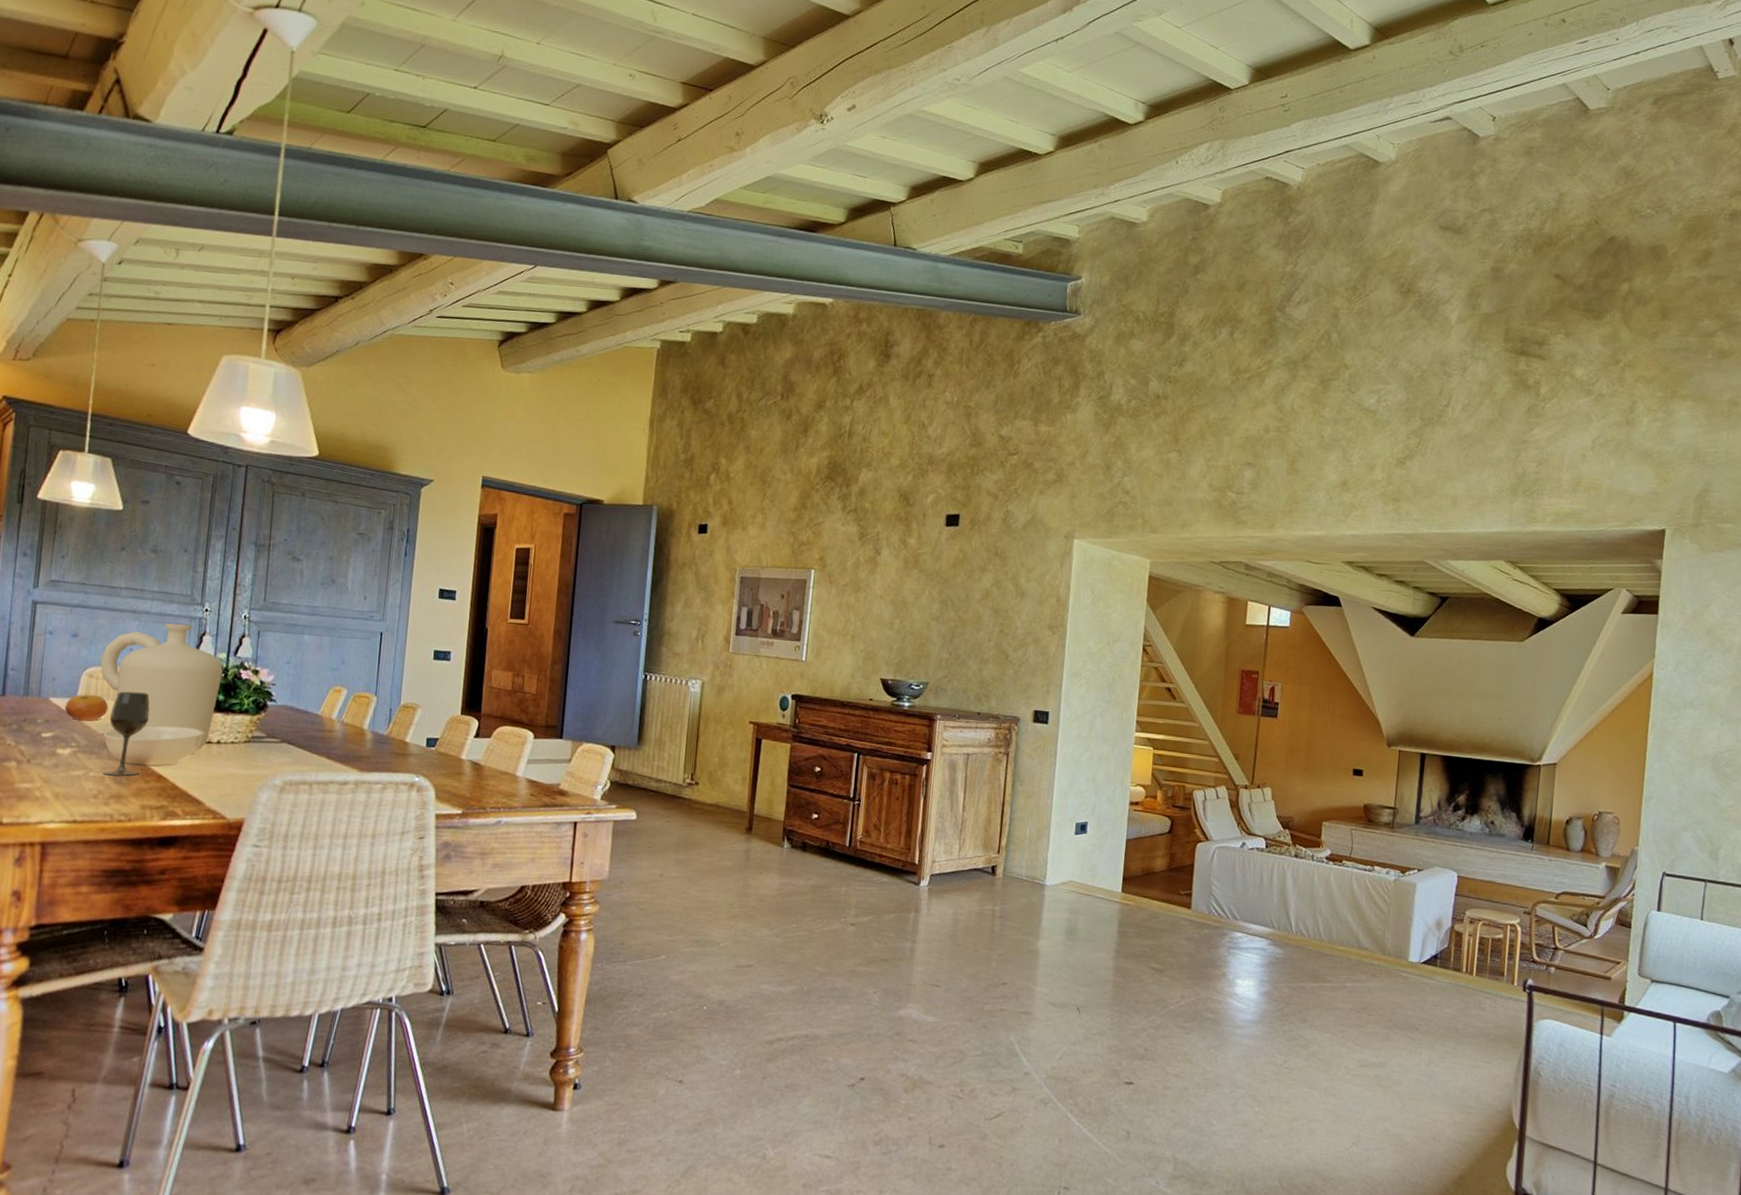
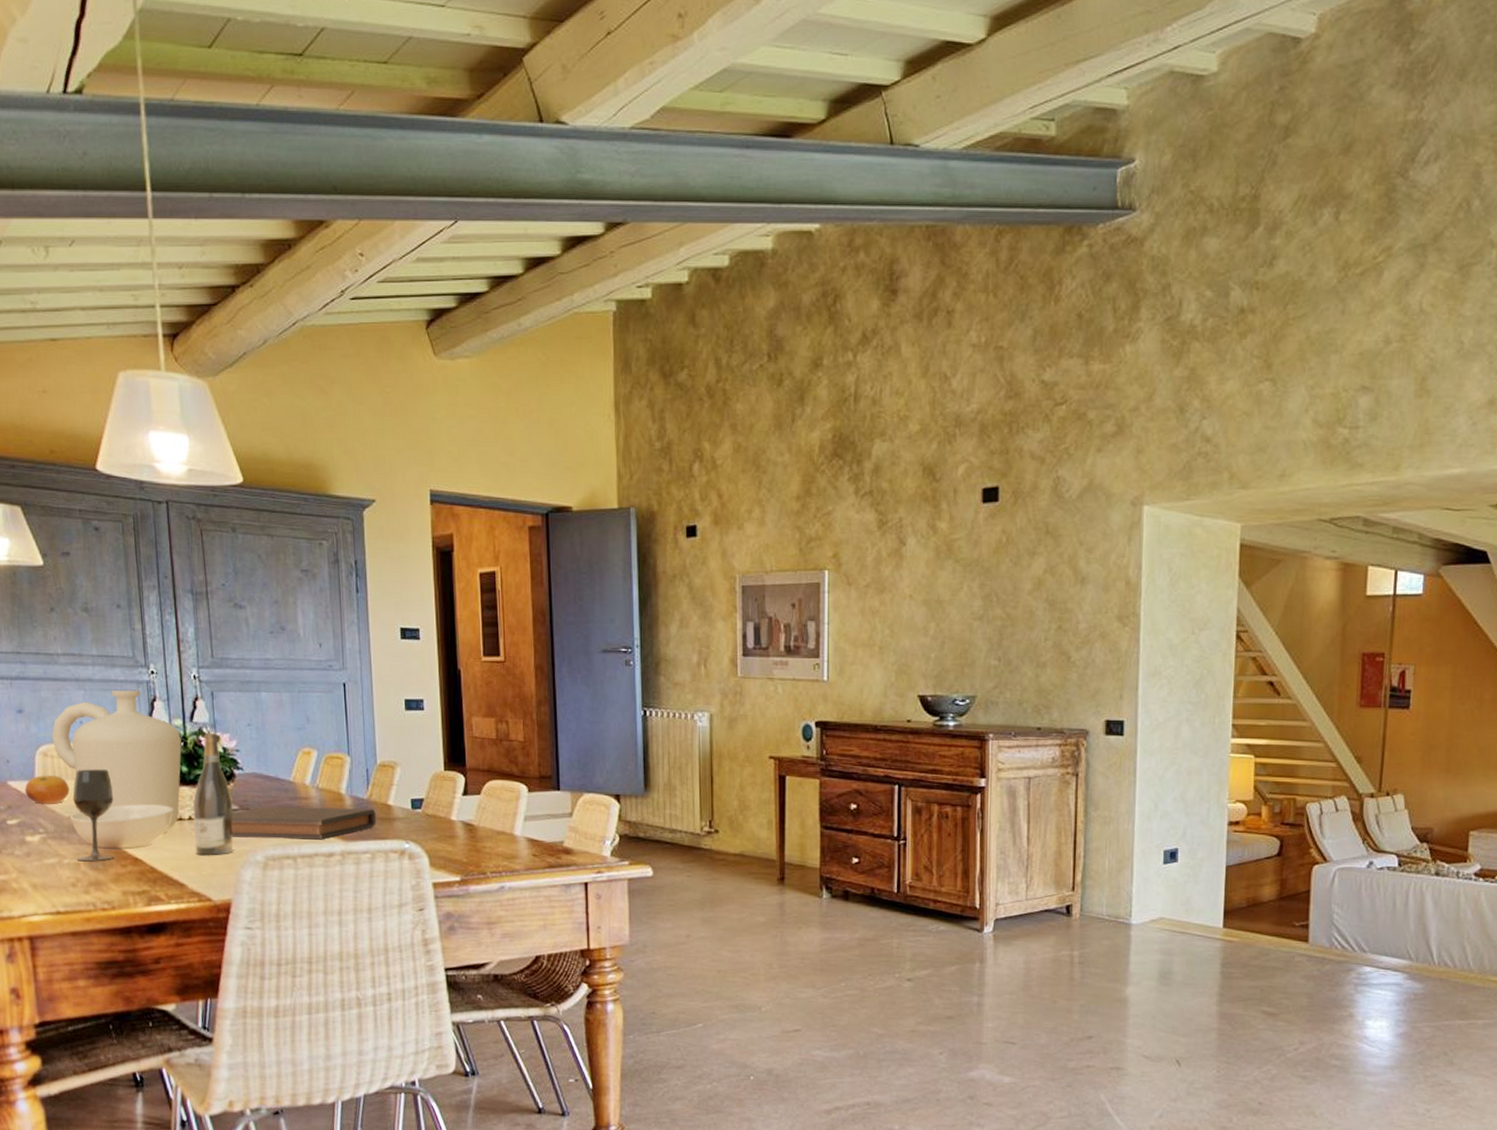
wine bottle: none [218,667,261,778] -> present [192,733,234,856]
book: none [255,735,393,769] -> present [231,806,376,840]

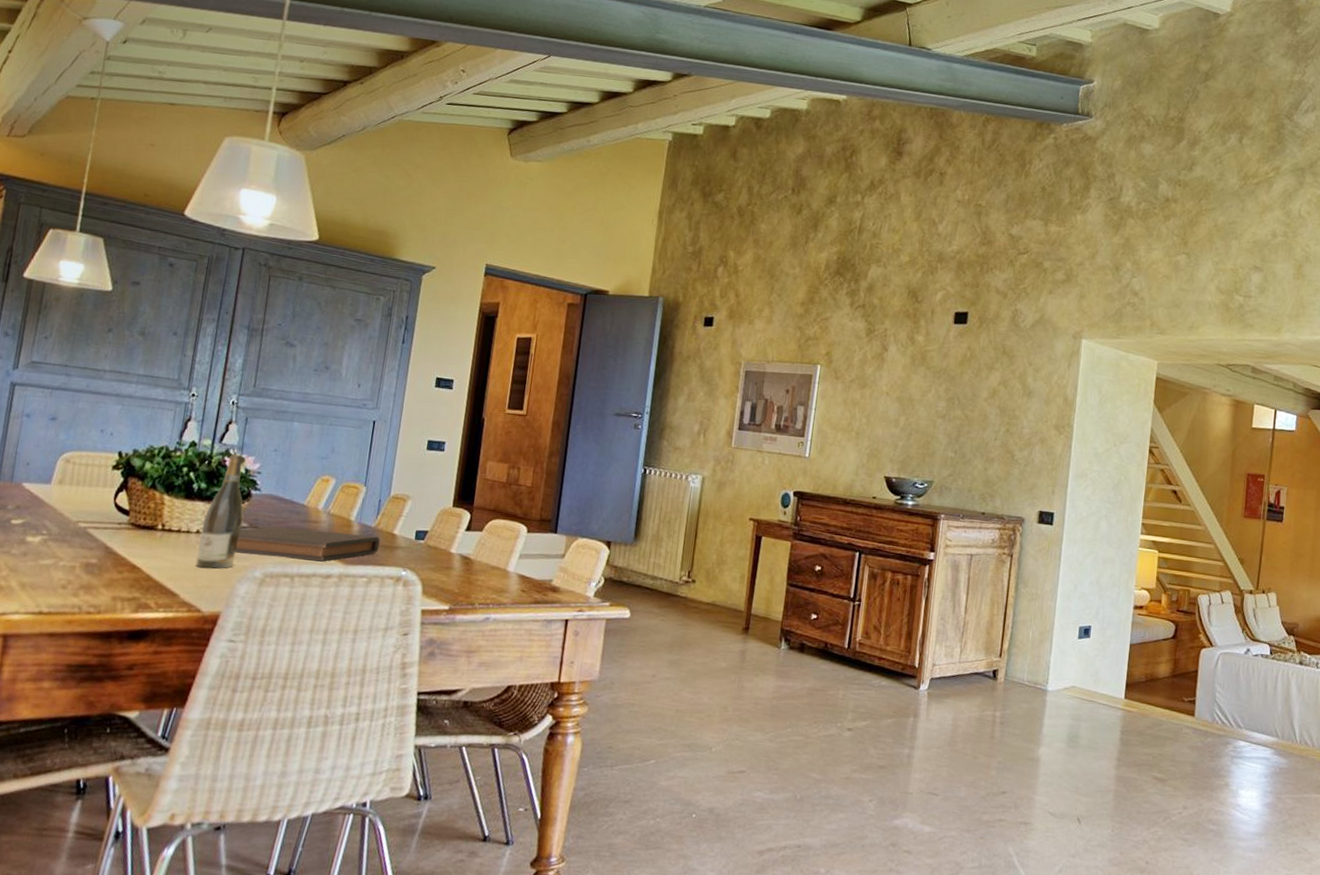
fruit: present [24,774,70,804] -> none [37,480,84,508]
water jug: present [51,690,182,831] -> none [78,408,207,542]
bowl: present [70,804,174,851] -> none [77,514,184,557]
wine glass: present [72,769,114,862] -> none [73,477,128,567]

